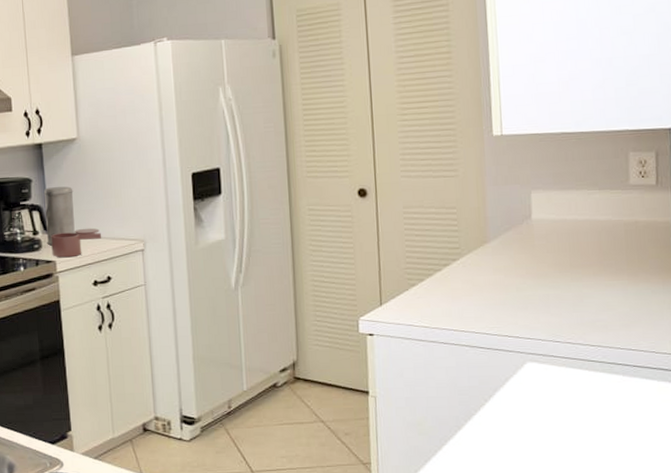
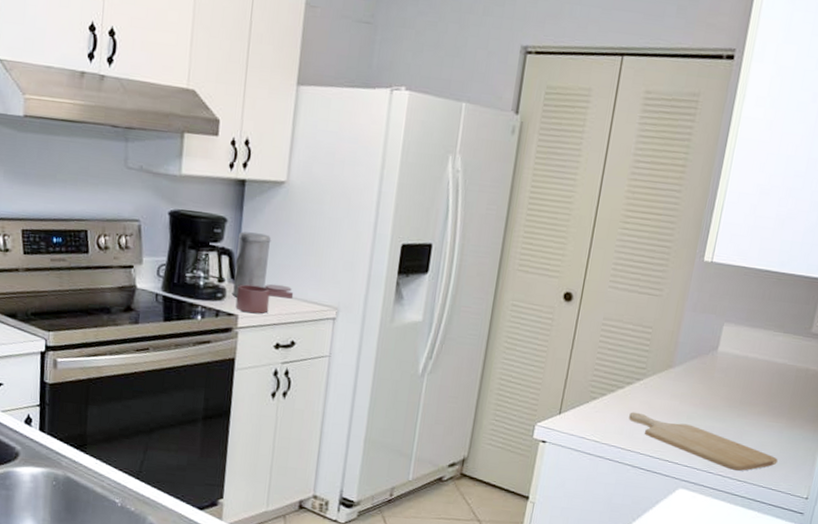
chopping board: none [454,292,630,337] -> present [629,412,778,472]

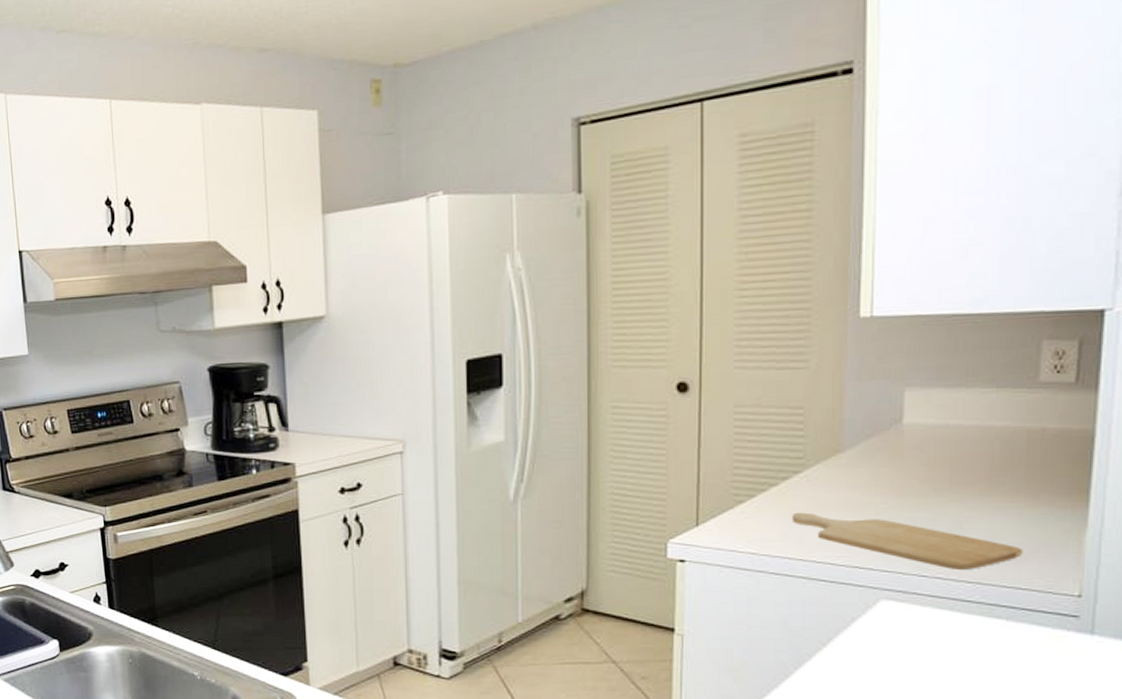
canister: present [232,231,272,297] -> none [282,374,319,445]
cooking pot: present [235,283,294,314] -> none [290,424,352,460]

